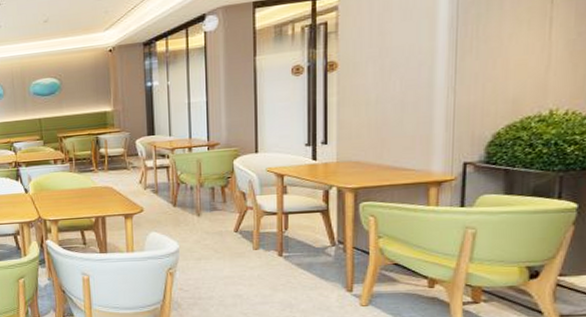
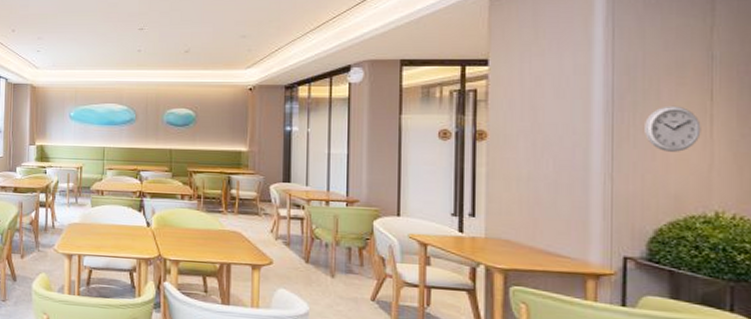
wall clock: none [487,12,541,59] -> present [645,105,701,152]

